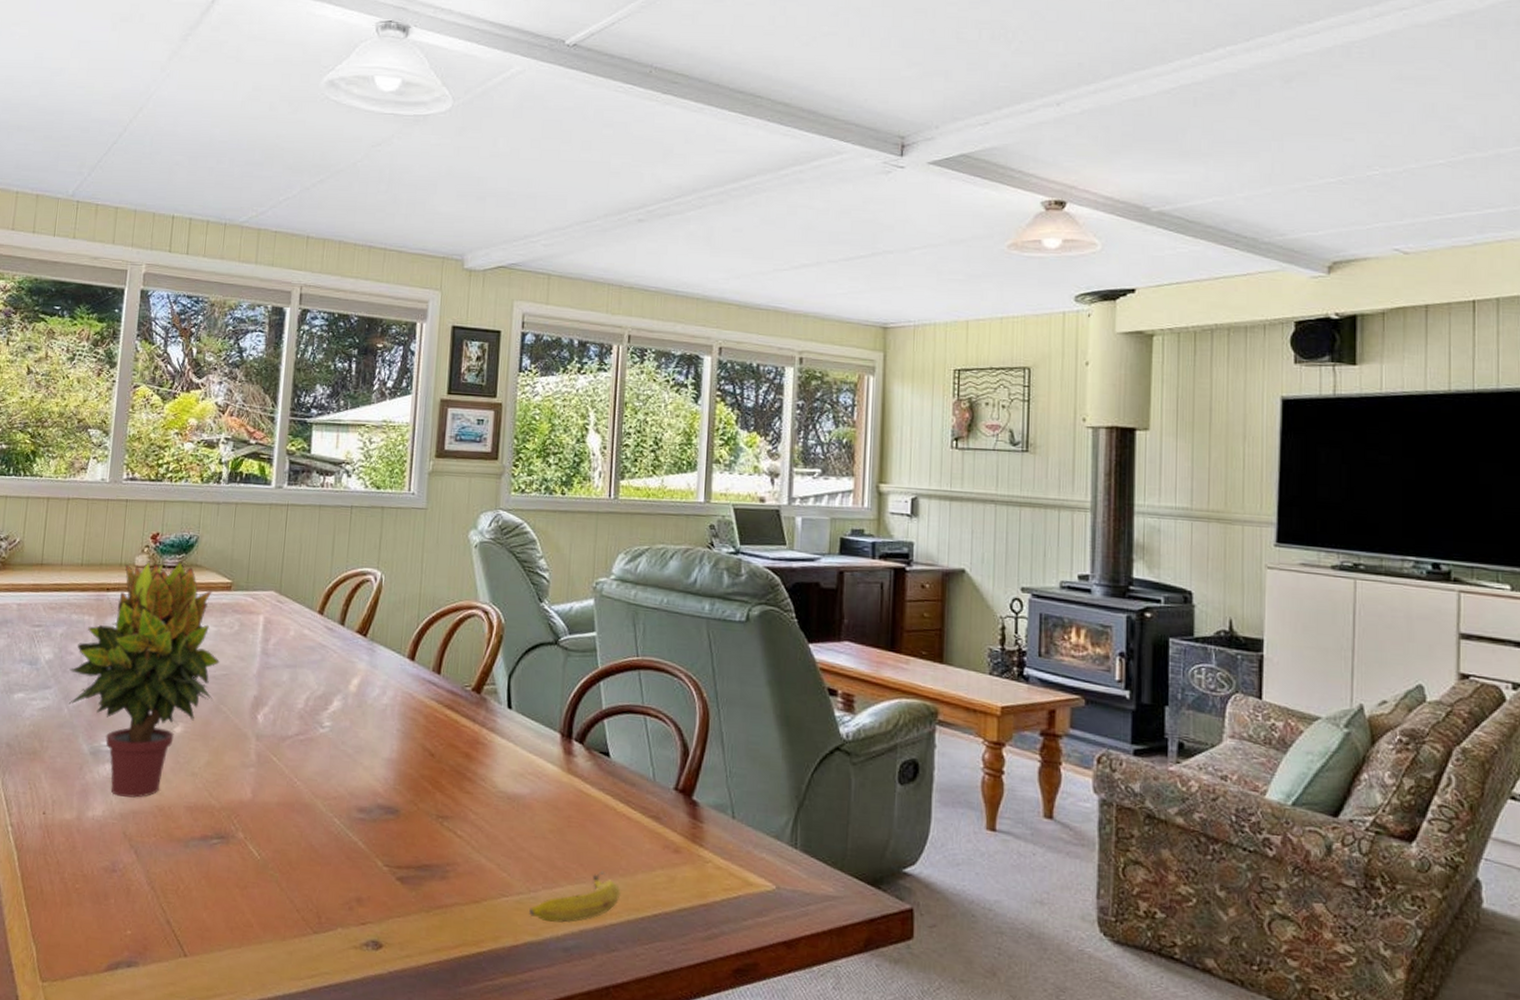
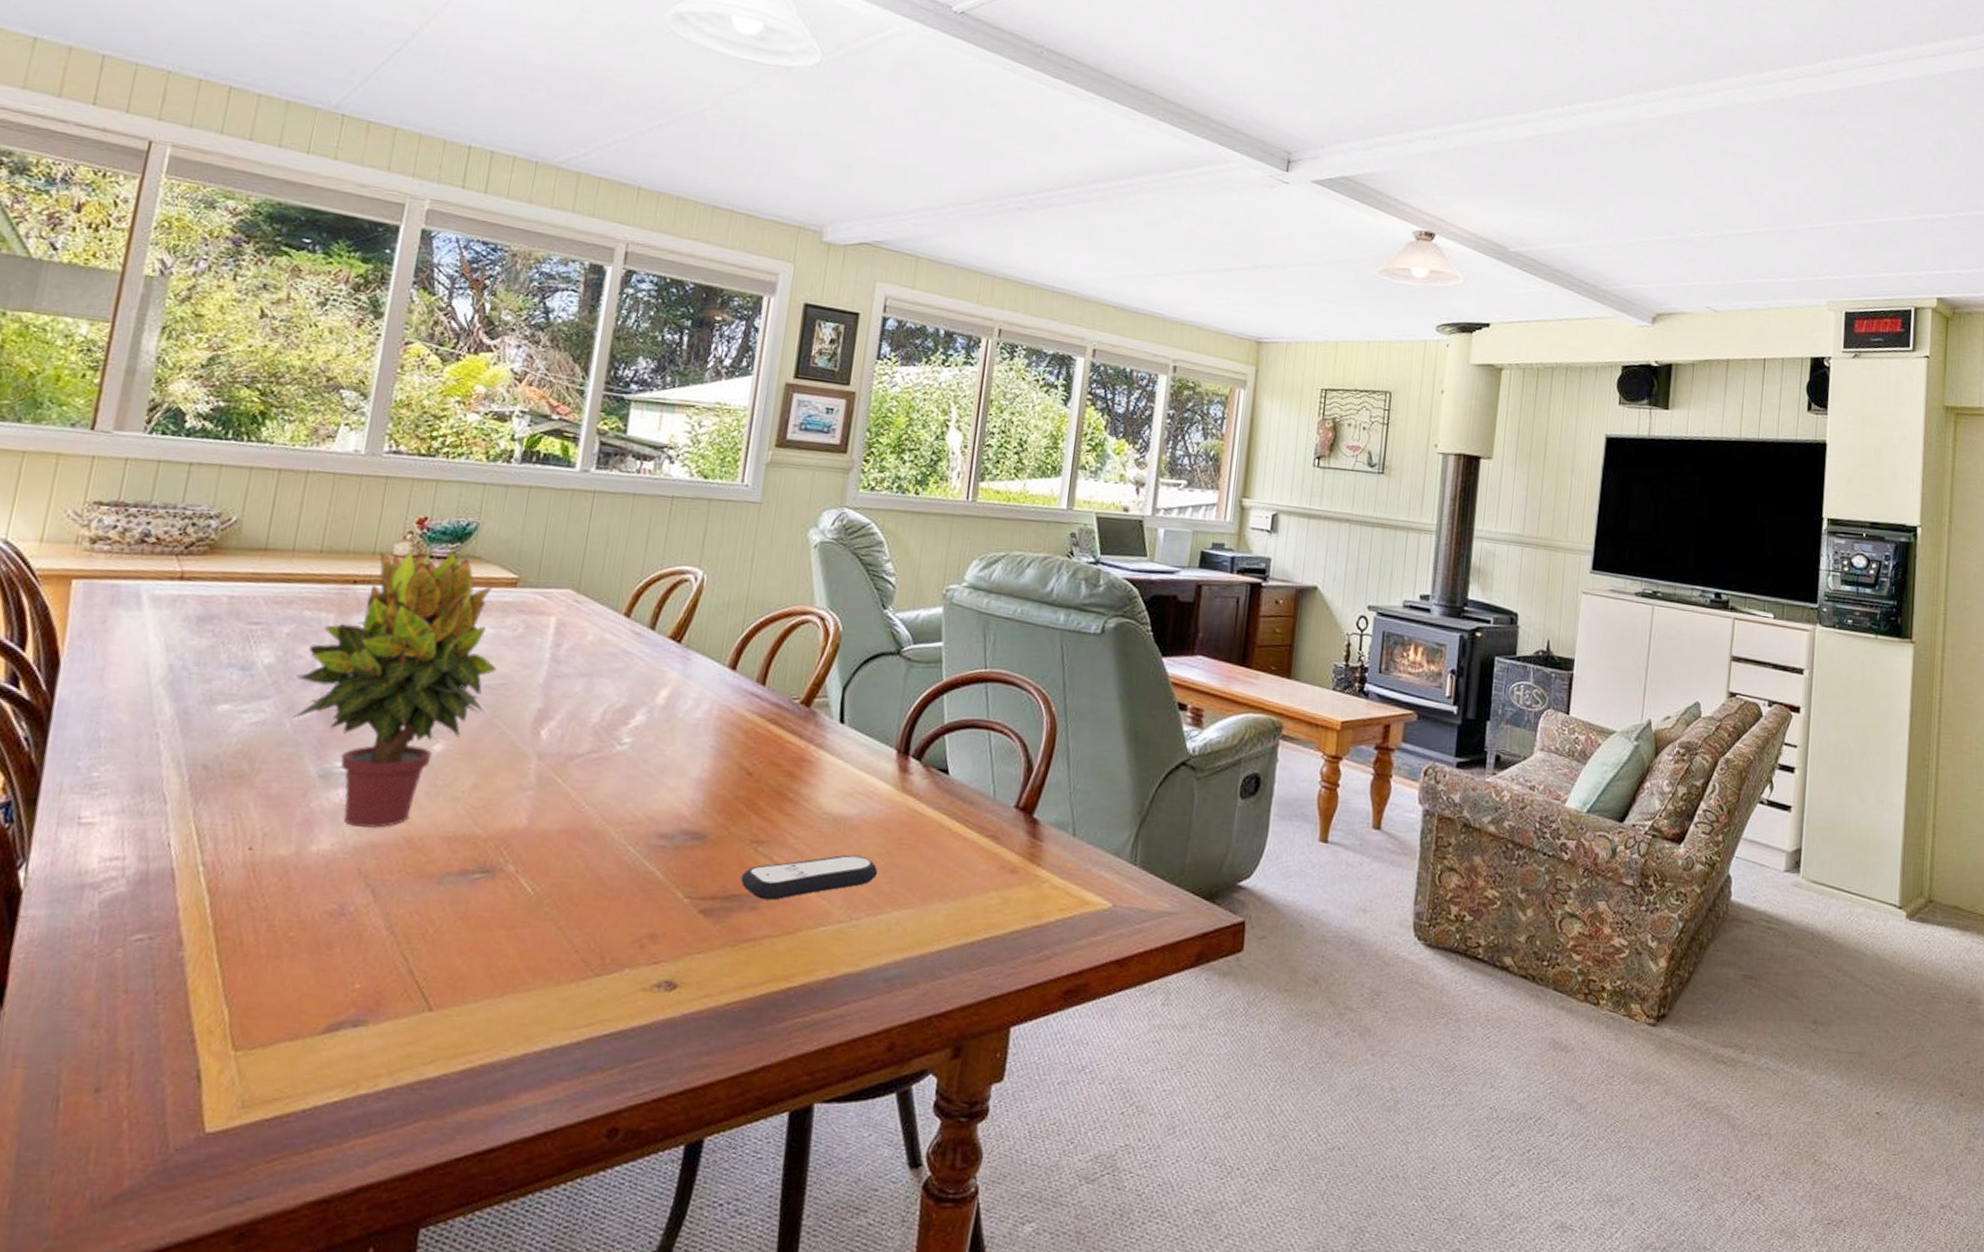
remote control: none [430,831,551,871] -> present [741,854,878,900]
banana: present [529,870,621,923] -> none [849,894,951,952]

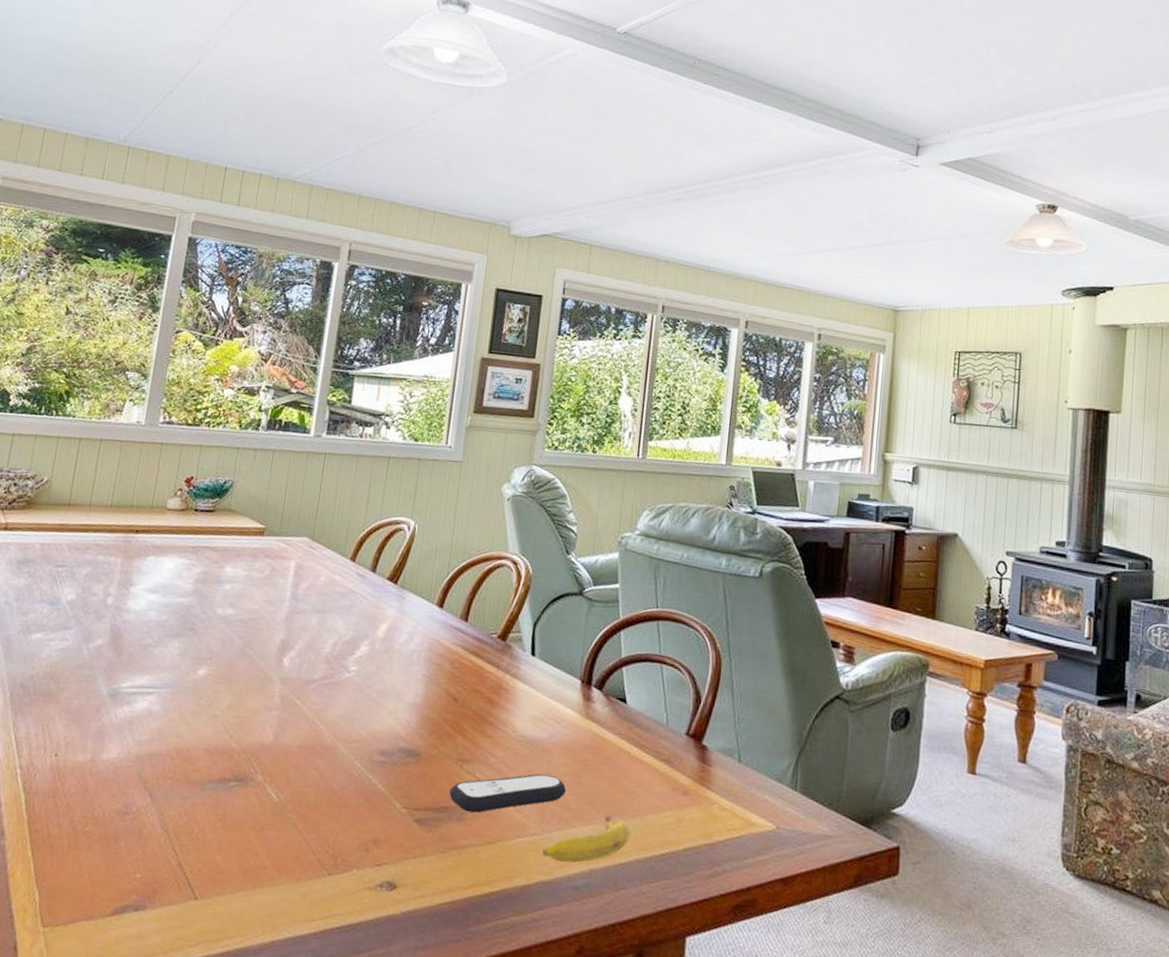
potted plant: present [292,550,497,828] -> none [88,504,248,740]
banana: none [849,894,951,952] -> present [542,812,631,863]

